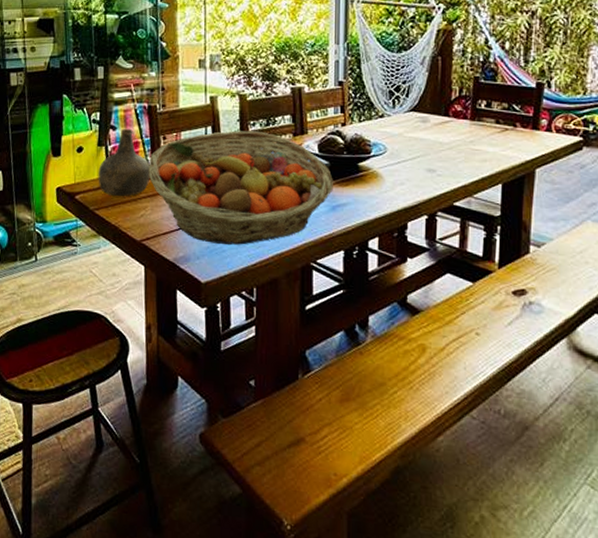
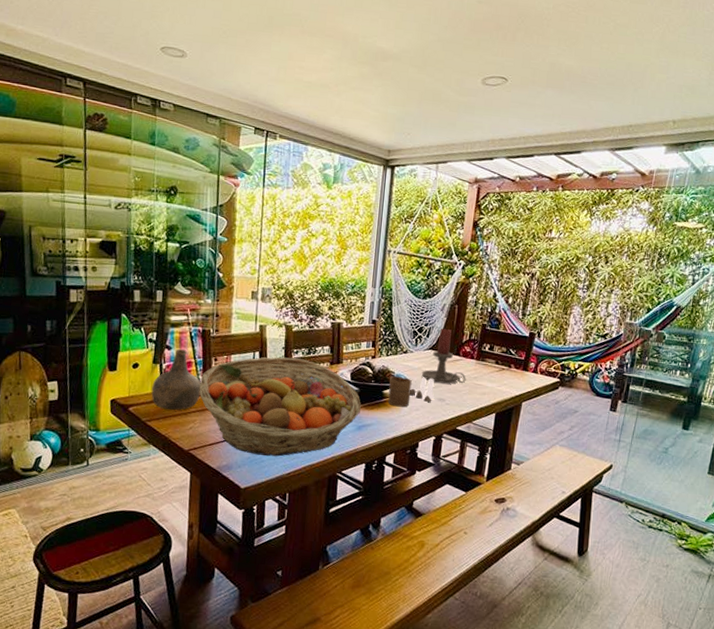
cup: none [365,144,392,182] -> present [388,375,412,407]
salt and pepper shaker set: none [391,144,423,174] -> present [409,377,435,402]
candle holder: none [403,85,460,151] -> present [421,328,466,384]

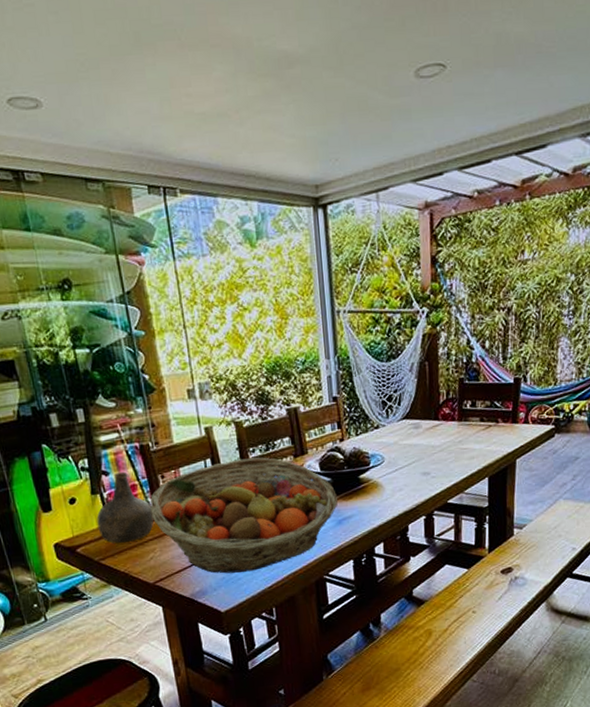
cup: present [388,375,412,407] -> none [364,455,391,491]
salt and pepper shaker set: present [409,377,435,402] -> none [389,452,418,479]
candle holder: present [421,328,466,384] -> none [399,391,450,455]

